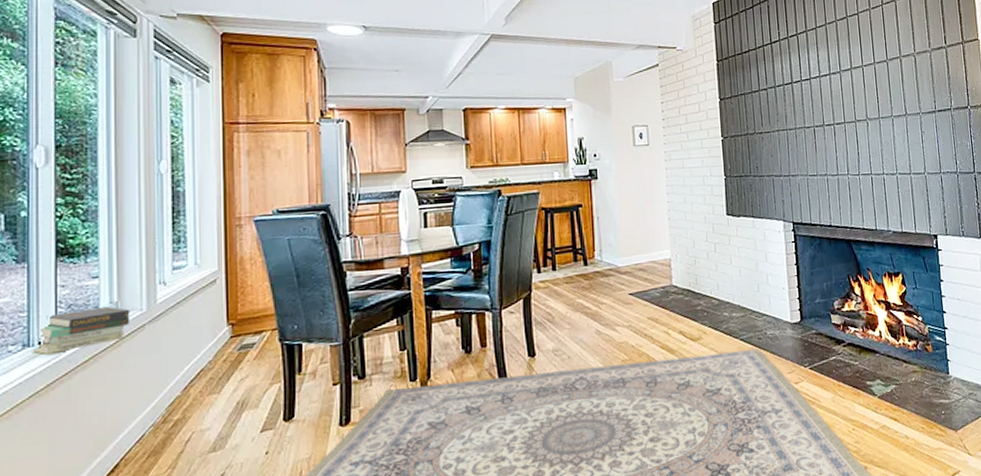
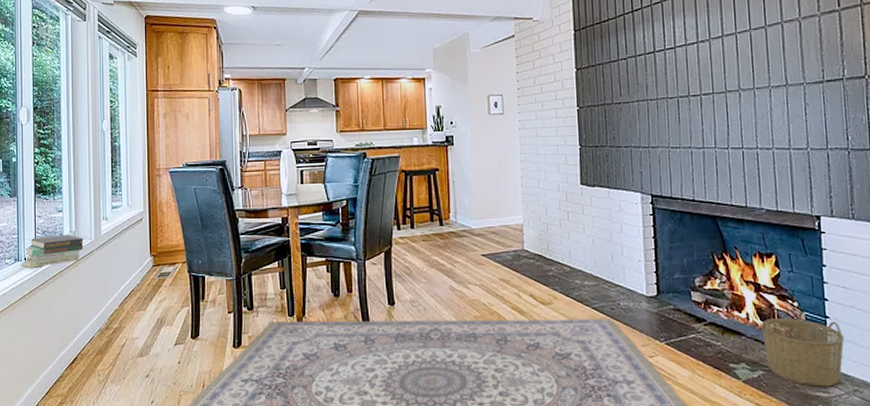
basket: none [892,331,960,395] -> present [761,318,845,387]

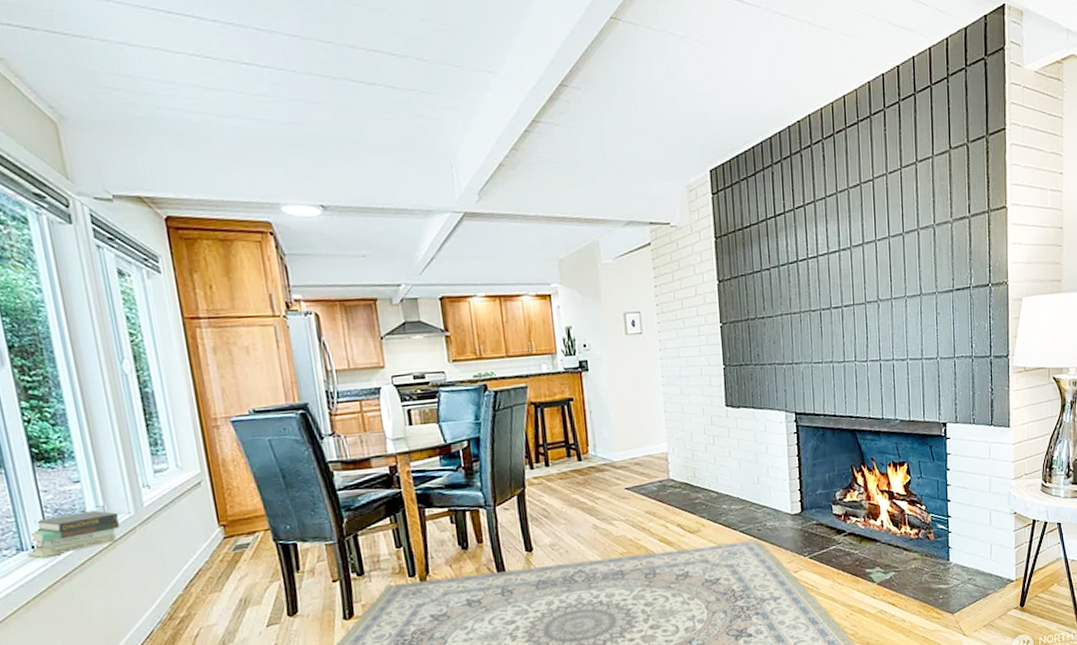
basket: present [761,318,845,387] -> none [894,519,963,581]

